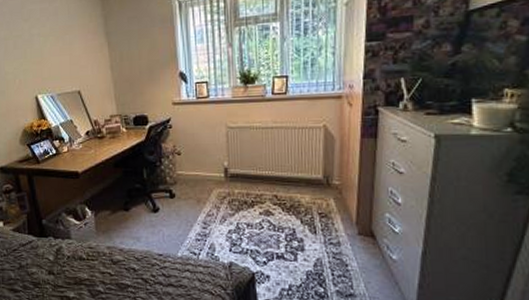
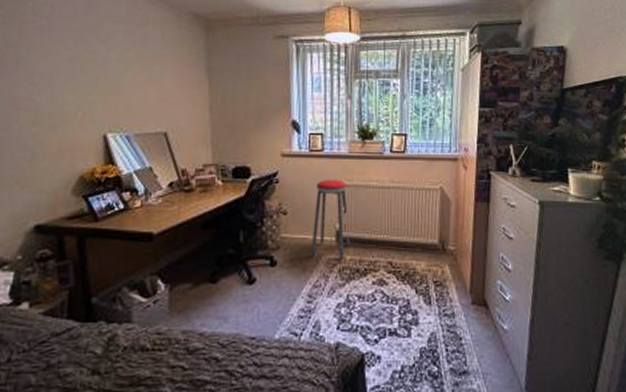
music stool: none [203,122,238,193] -> present [311,179,350,260]

